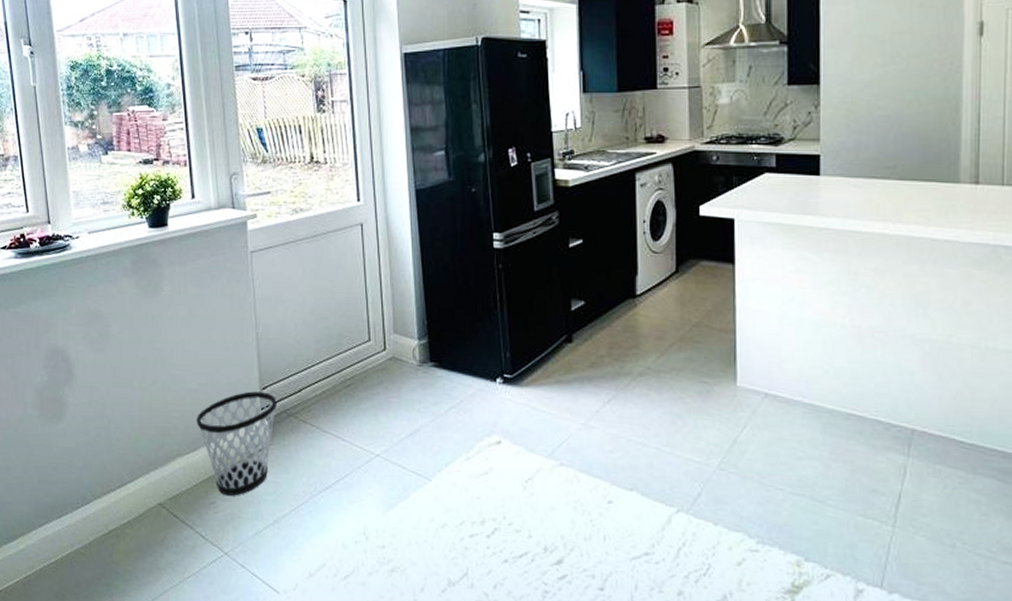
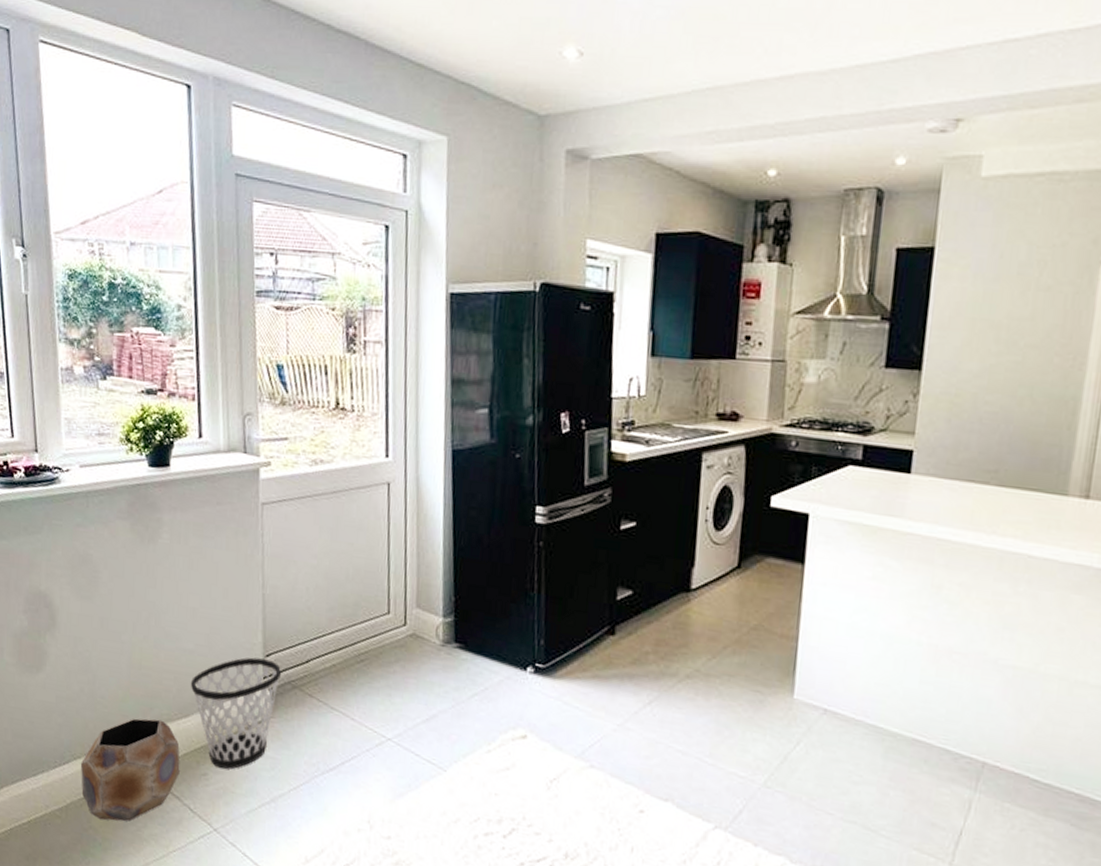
planter: none [100,455,191,554] -> present [80,718,180,822]

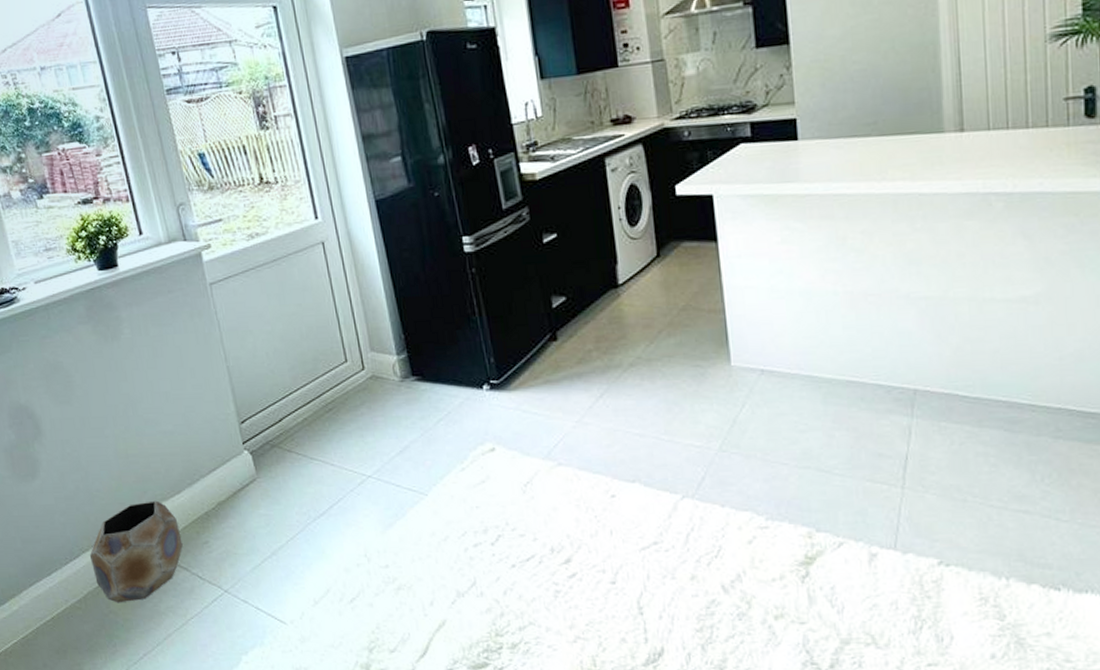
wastebasket: present [190,657,282,769] -> none [176,426,259,533]

